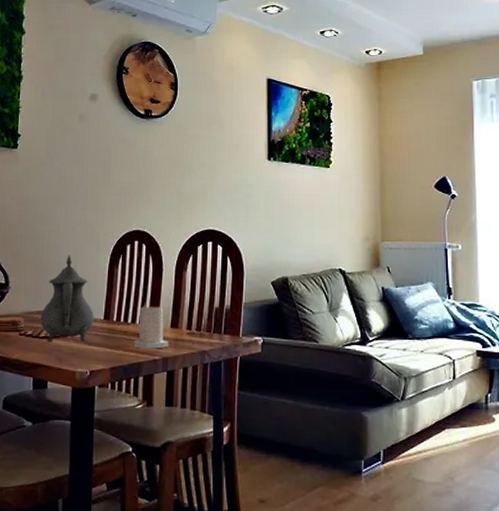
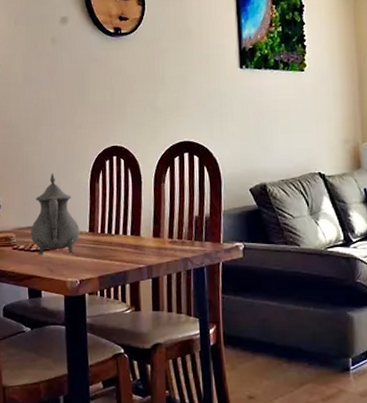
candle: present [133,303,169,349] -> none [118,215,153,258]

